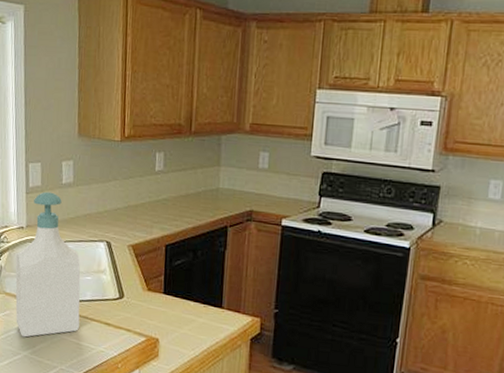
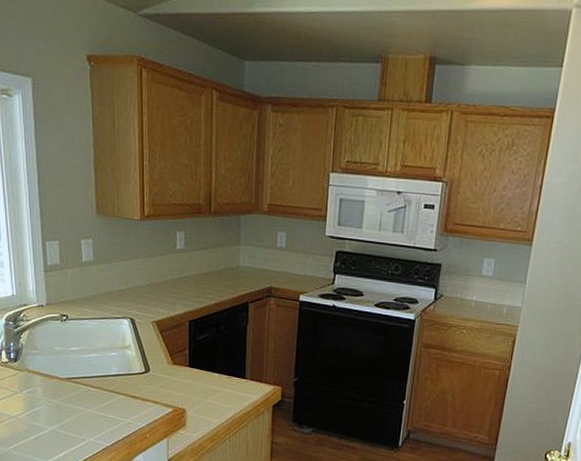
soap bottle: present [15,191,81,337] -> none [37,270,106,413]

